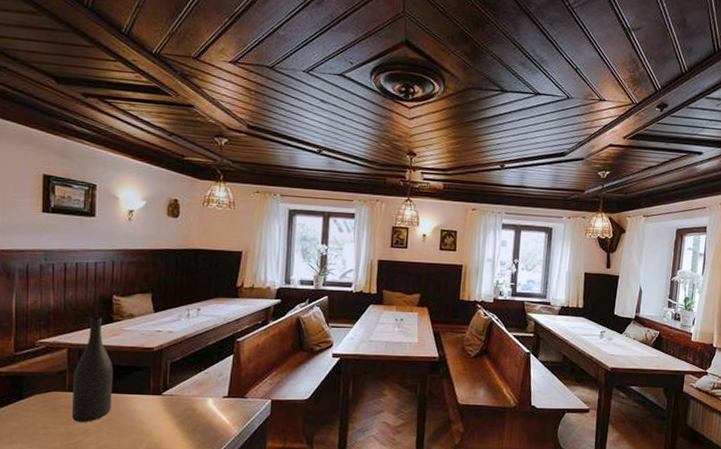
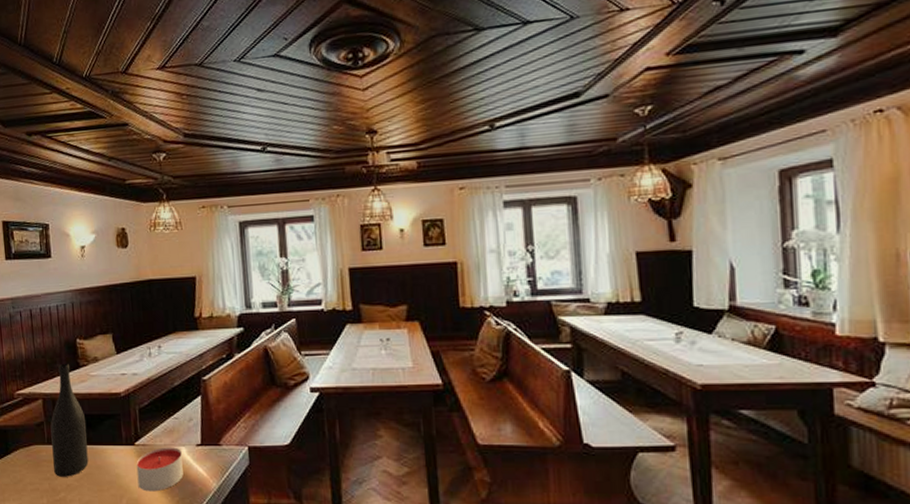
candle: none [160,397,208,437] -> present [136,447,183,492]

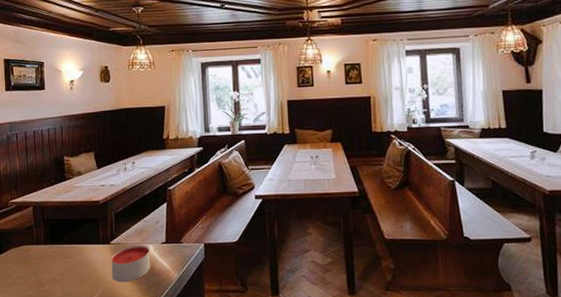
wine bottle: present [50,363,89,477] -> none [39,176,71,272]

